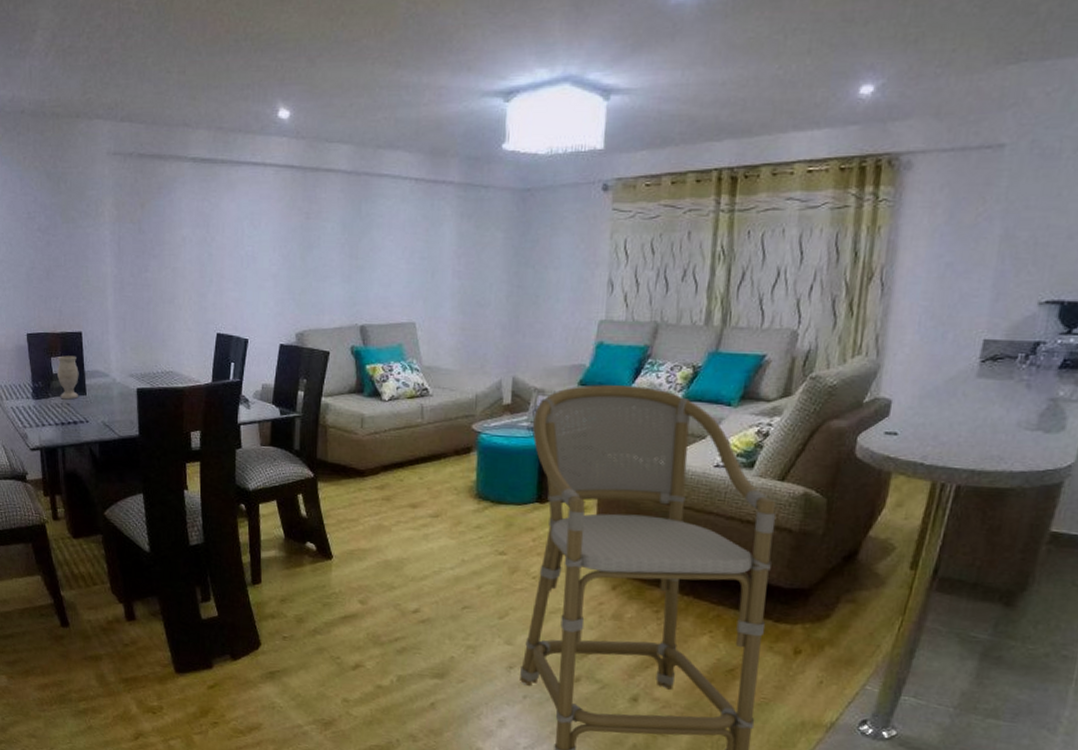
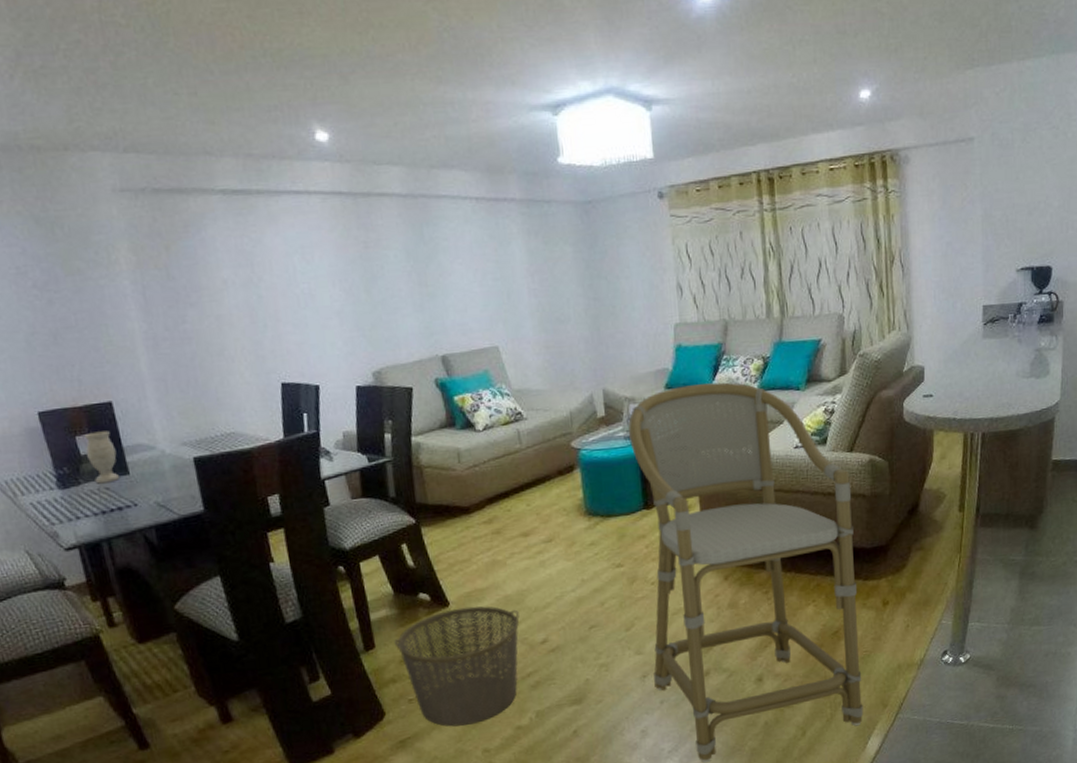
basket: none [278,562,396,673] -> present [394,606,520,727]

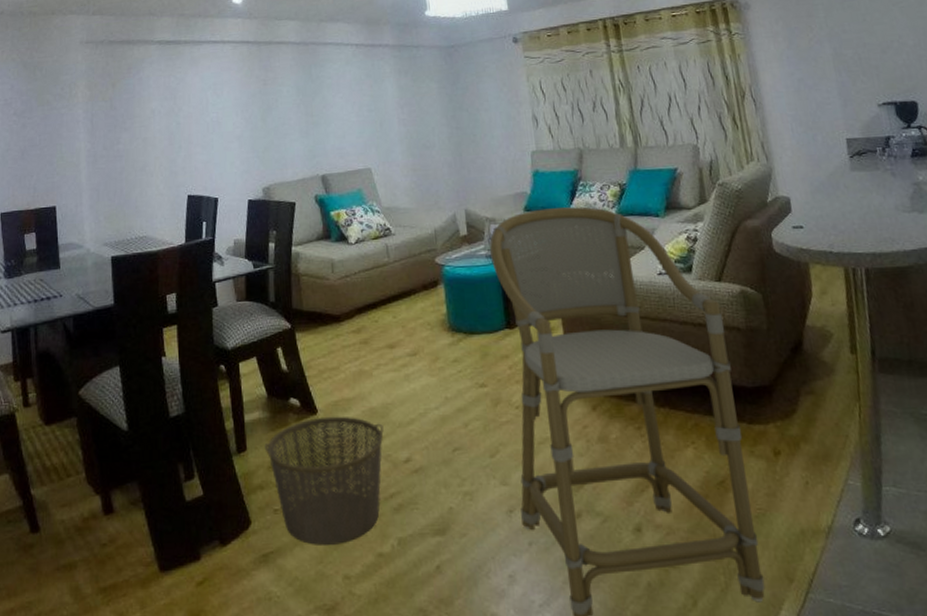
vase: present [84,430,119,484] -> none [31,230,53,276]

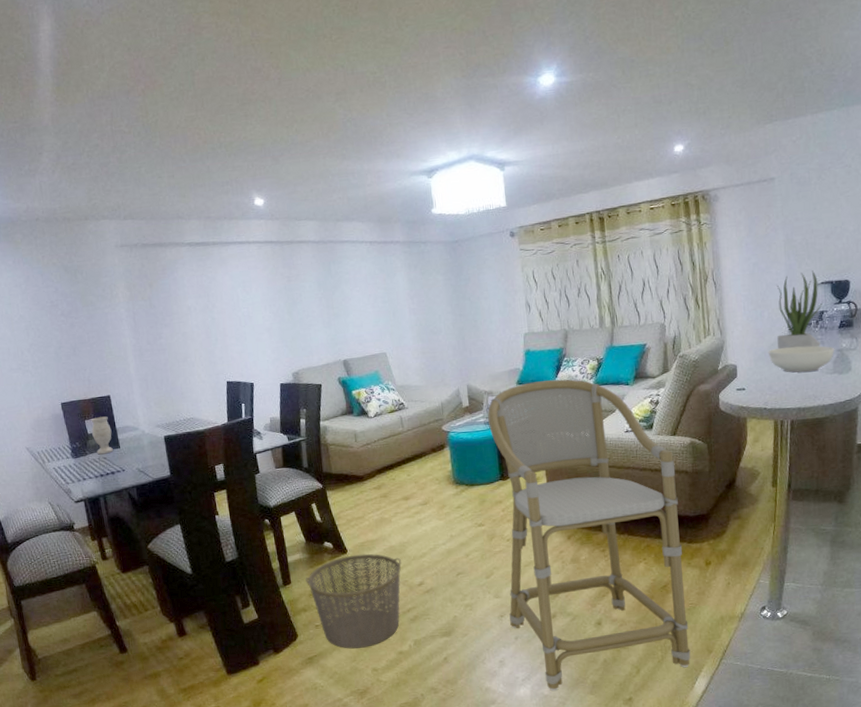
vase: none [31,230,53,276] -> present [90,416,113,455]
bowl: none [826,177,911,209] -> present [768,345,835,373]
potted plant: none [828,89,891,181] -> present [776,270,823,350]

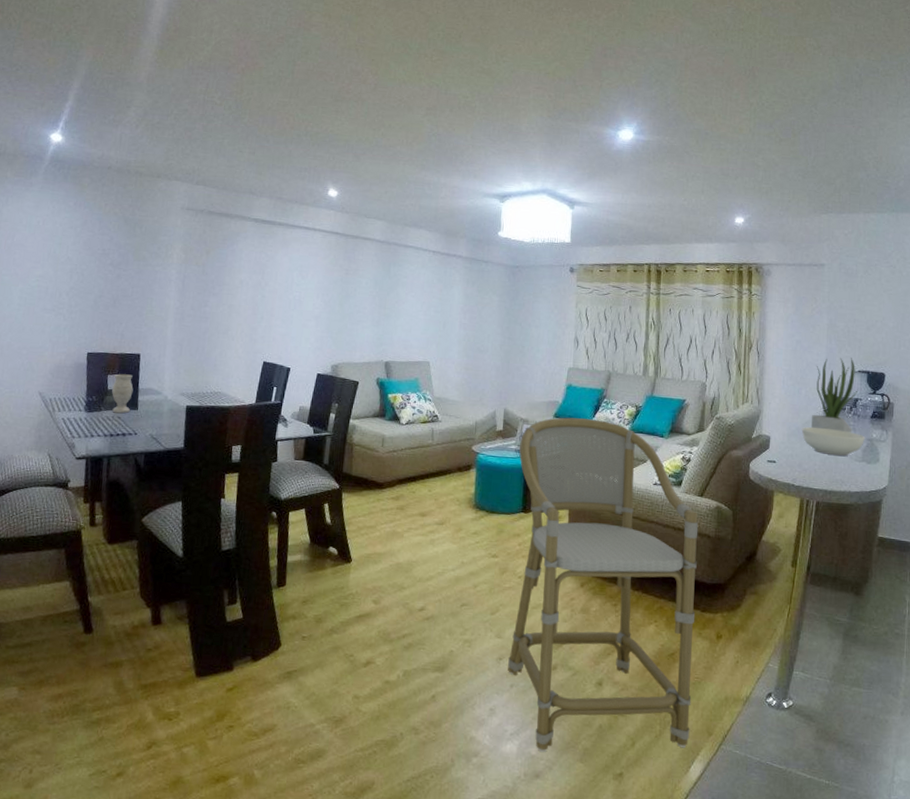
basket: present [305,553,401,649] -> none [301,565,406,670]

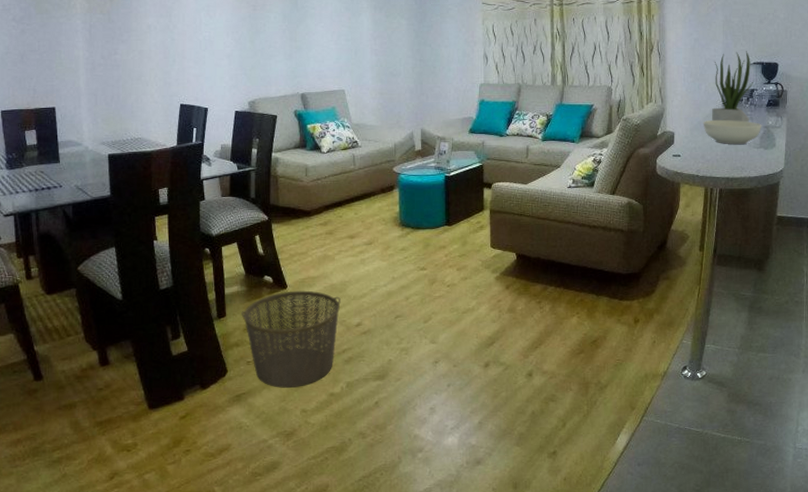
vase: present [112,374,134,414] -> none [31,129,53,168]
basket: none [301,565,406,670] -> present [241,290,341,388]
bar stool: present [508,417,699,753] -> none [439,131,615,442]

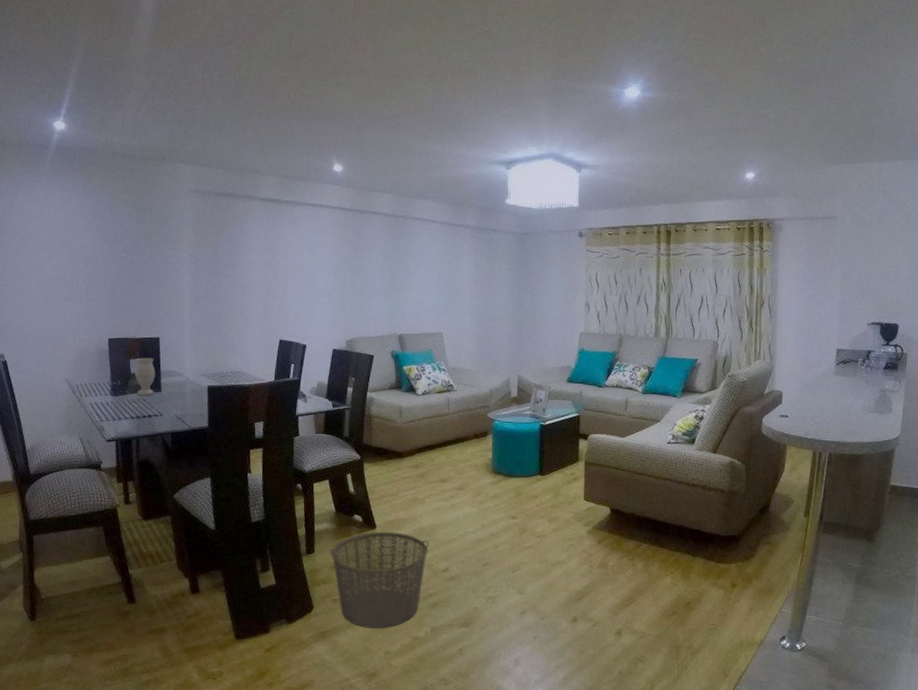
vase: none [31,129,53,168] -> present [135,358,156,396]
bowl: present [703,119,762,144] -> none [814,380,878,407]
potted plant: present [712,51,754,122] -> none [824,310,871,385]

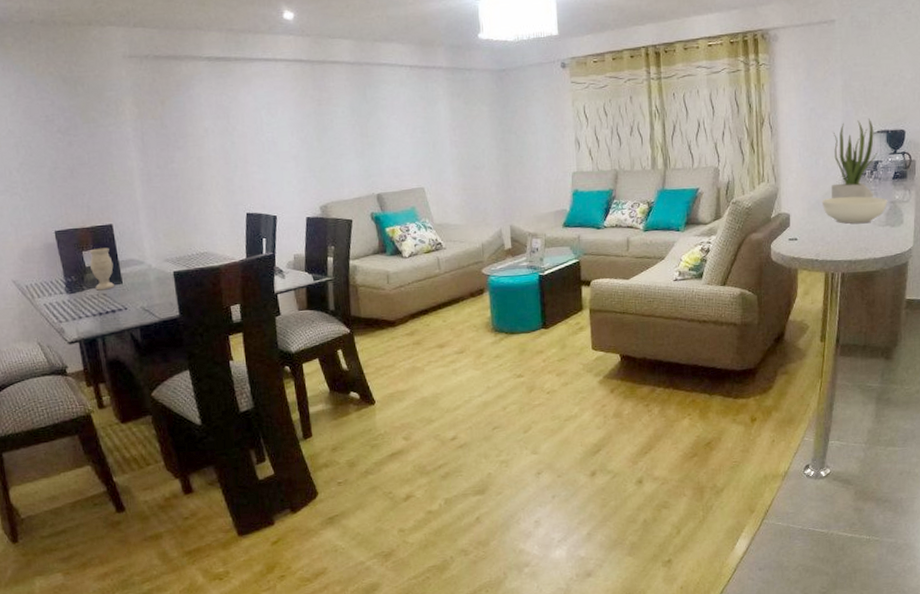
basket: present [329,531,429,629] -> none [328,405,434,508]
bowl: none [814,380,878,407] -> present [821,196,888,224]
potted plant: none [824,310,871,385] -> present [832,118,878,199]

